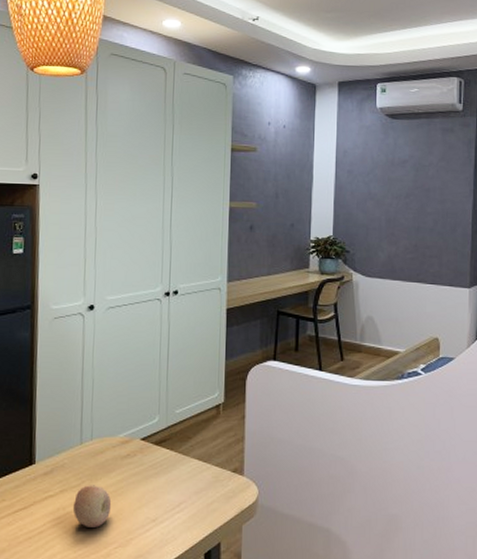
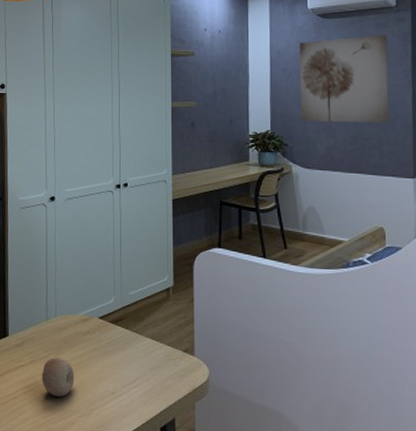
wall art: none [364,139,452,232] -> present [299,35,389,123]

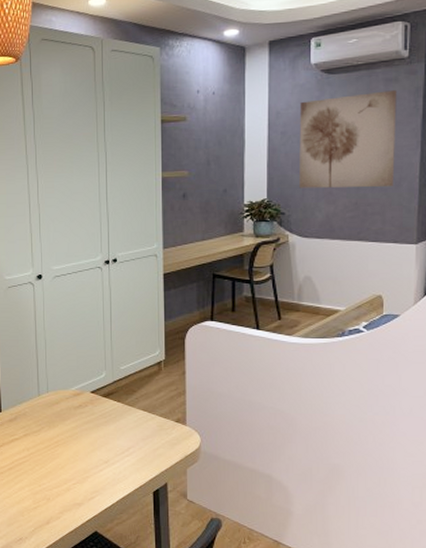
fruit: present [41,357,75,397] -> none [35,430,69,466]

